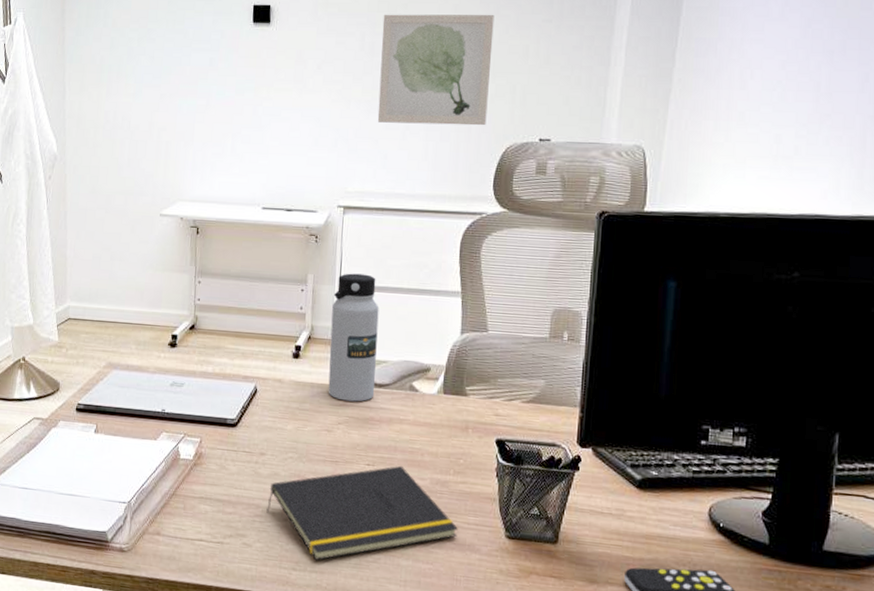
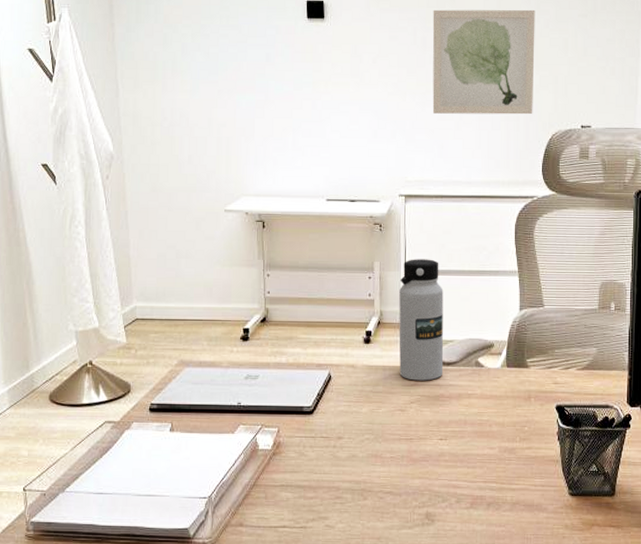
notepad: present [266,465,458,560] -> none [347,437,526,534]

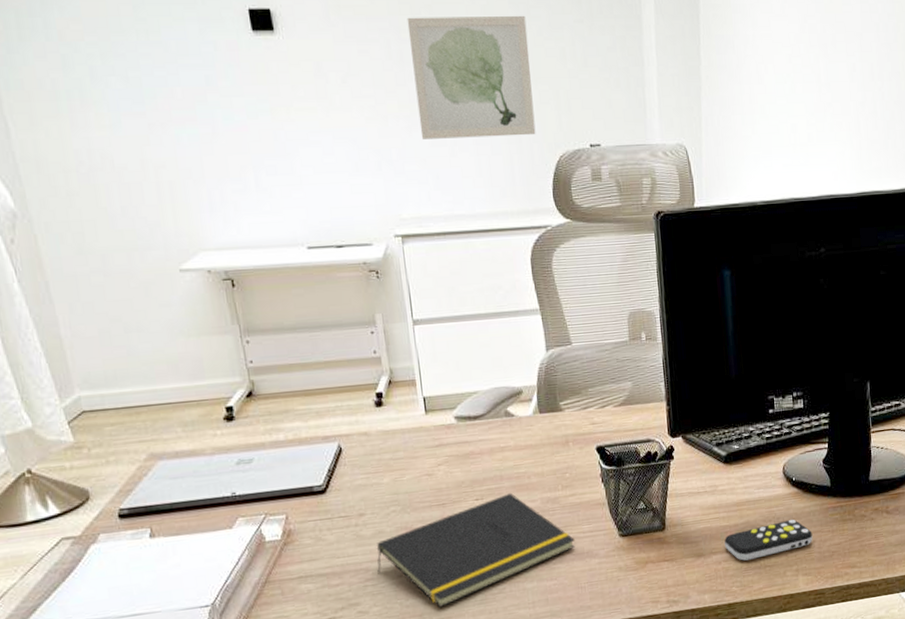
notepad: none [347,437,526,534] -> present [376,492,575,607]
water bottle: present [399,259,444,381] -> none [408,305,471,441]

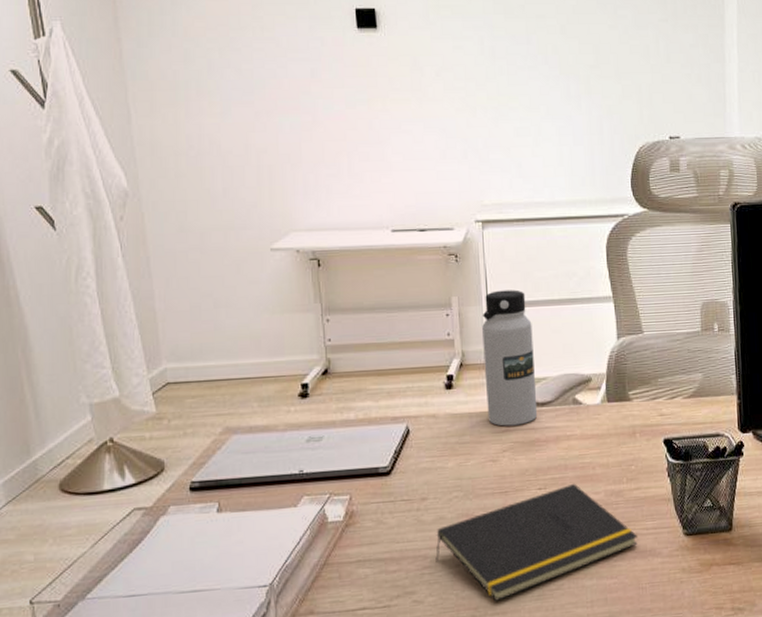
wall art: present [407,15,536,139] -> none [500,14,617,130]
water bottle: none [408,305,471,441] -> present [482,290,538,426]

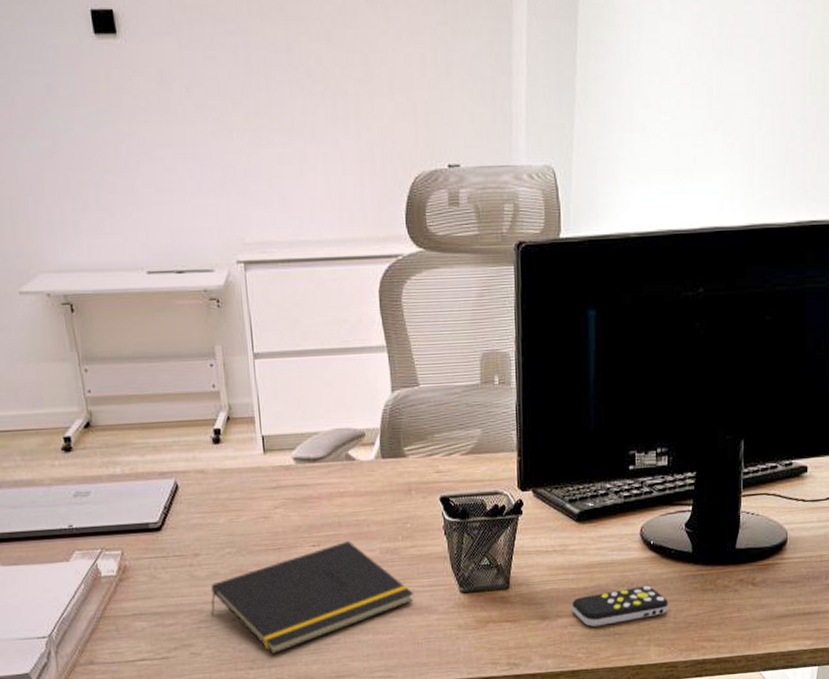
water bottle: present [482,290,538,426] -> none [248,338,310,483]

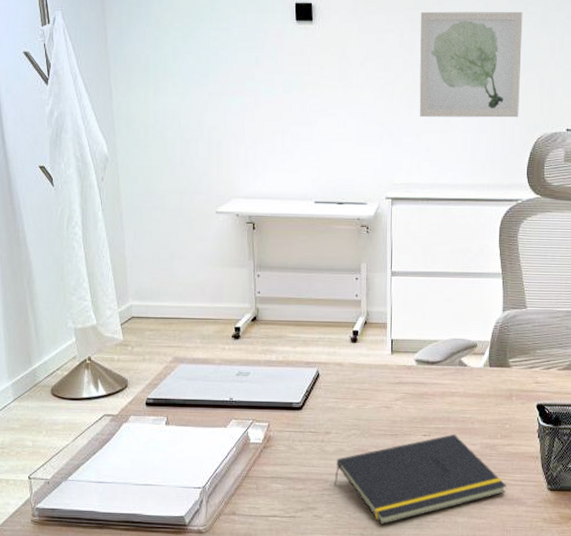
wall art: none [256,16,390,156] -> present [419,11,523,118]

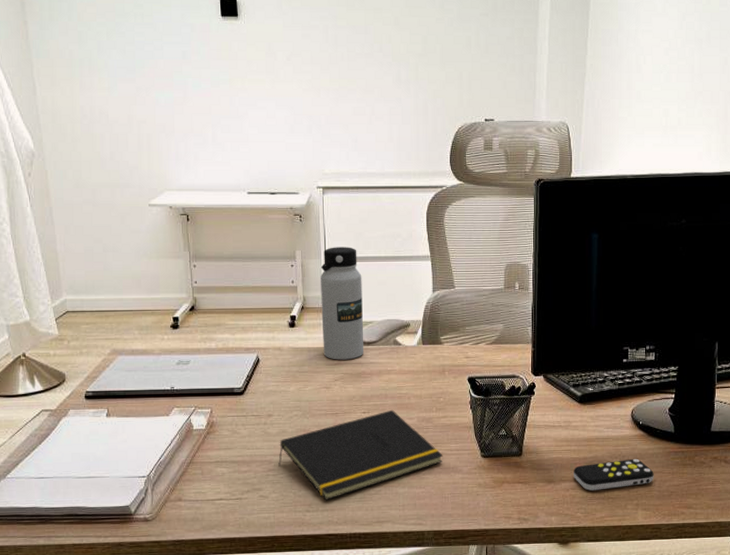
water bottle: none [385,260,429,379] -> present [320,247,364,360]
wall art: present [419,11,523,118] -> none [343,8,441,109]

